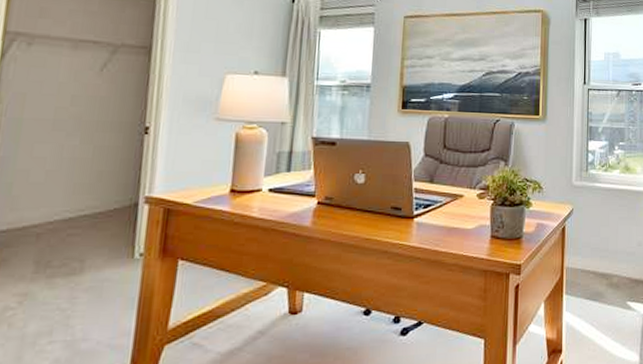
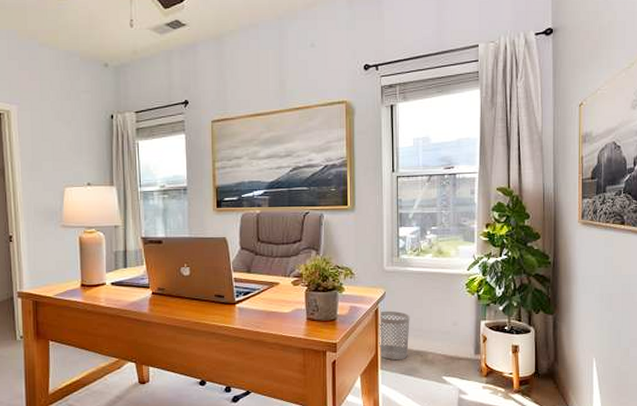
wastebasket: none [564,229,597,284] -> present [379,310,410,361]

